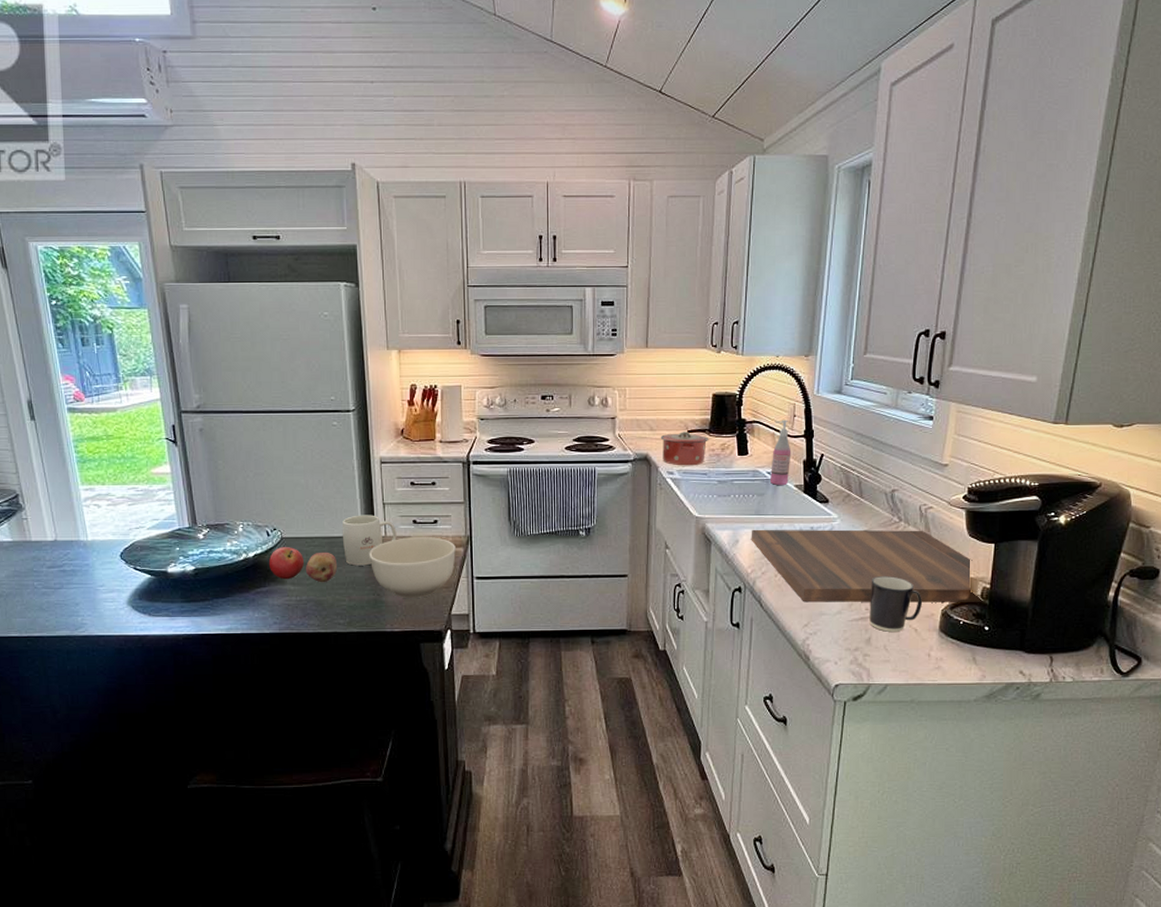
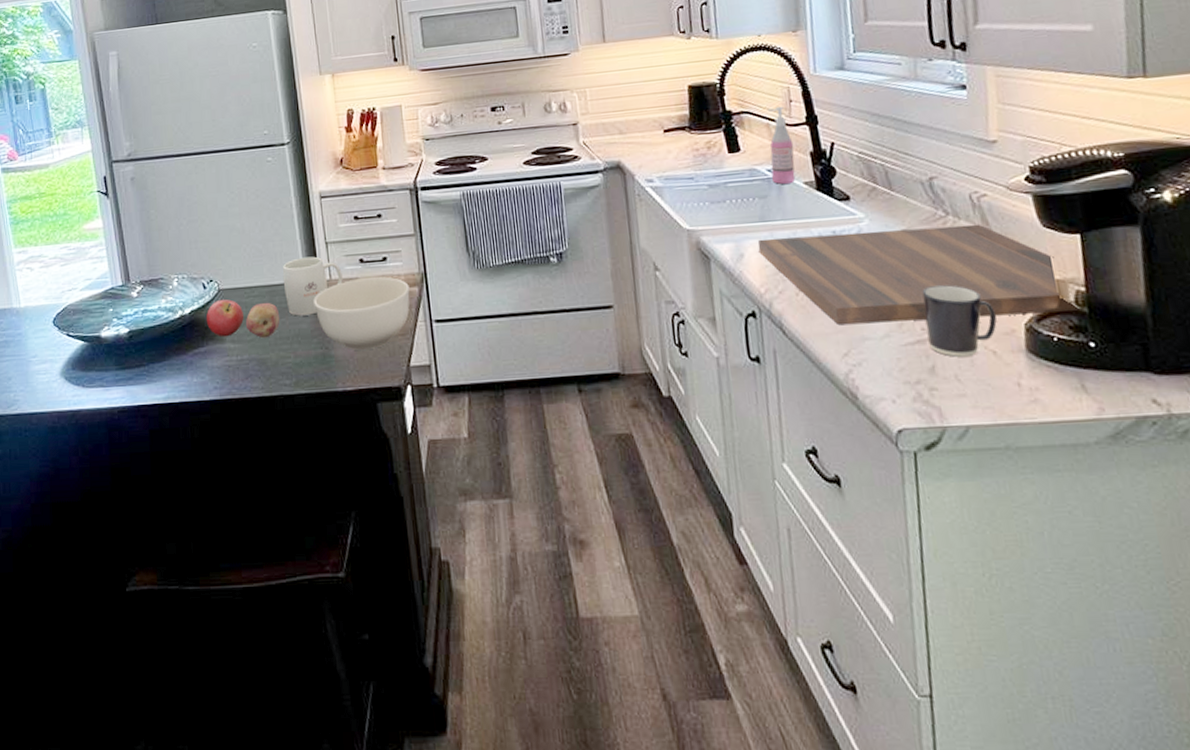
casserole: present [660,432,709,466] -> none [632,131,691,172]

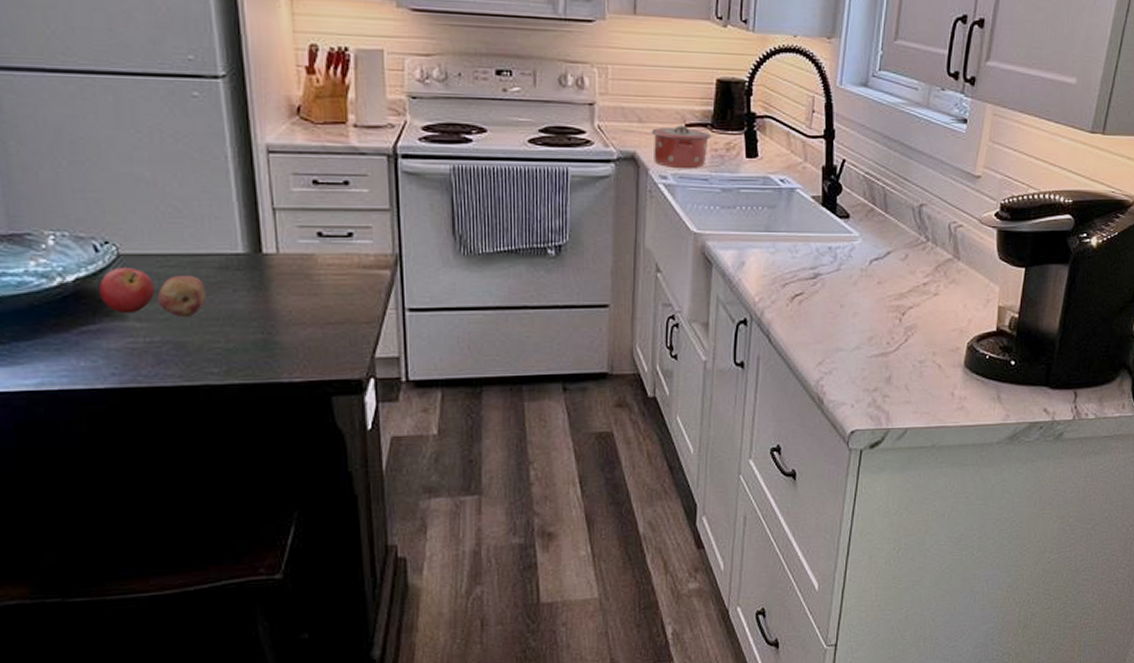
mug: present [282,256,343,316] -> none [211,224,294,294]
bowl: present [313,277,410,351] -> none [254,255,380,339]
casserole: none [632,131,691,172] -> present [651,125,712,169]
cutting board: present [758,224,1083,325] -> none [759,249,1012,336]
soap dispenser: present [767,106,796,185] -> none [784,115,809,197]
mug: present [922,285,997,357] -> none [890,305,947,369]

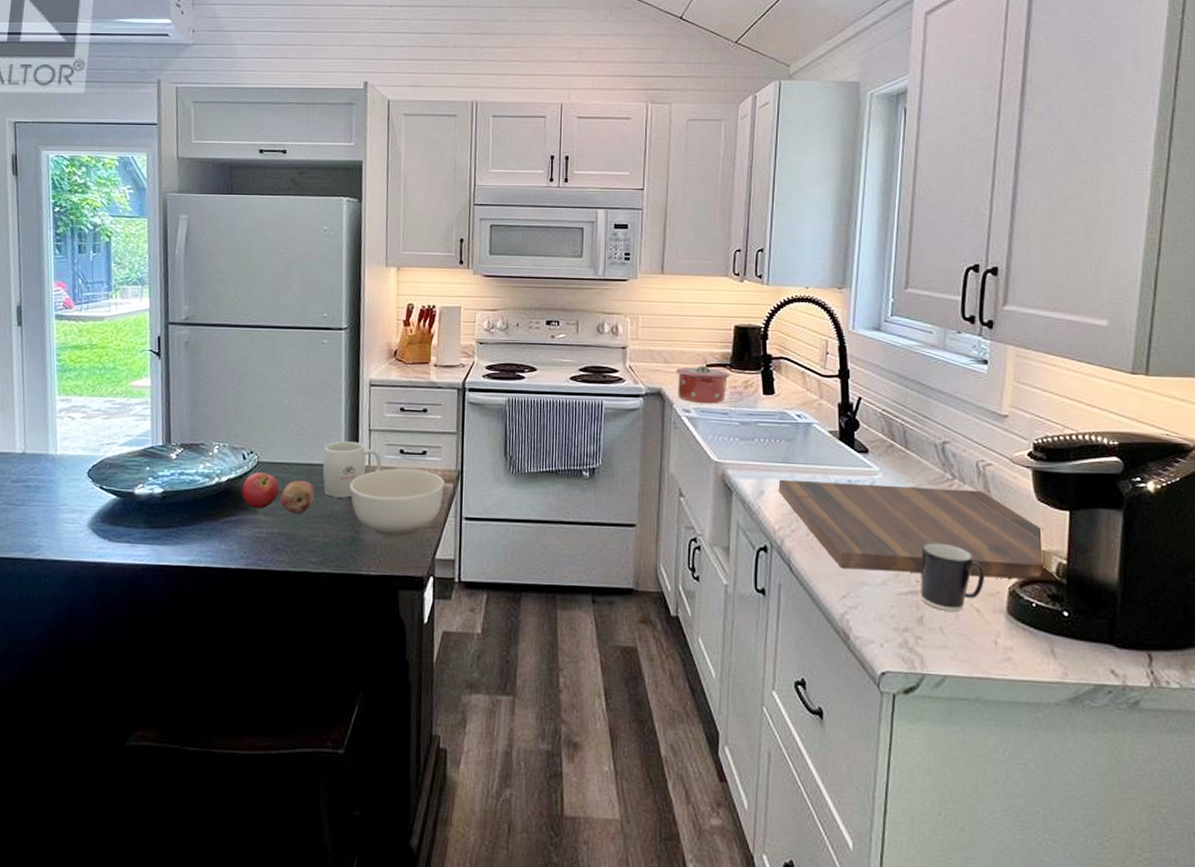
mug: none [211,224,294,294] -> present [322,441,382,498]
bowl: none [254,255,380,339] -> present [350,468,445,539]
cutting board: none [759,249,1012,336] -> present [778,479,1062,583]
mug: none [890,305,947,369] -> present [920,542,984,611]

